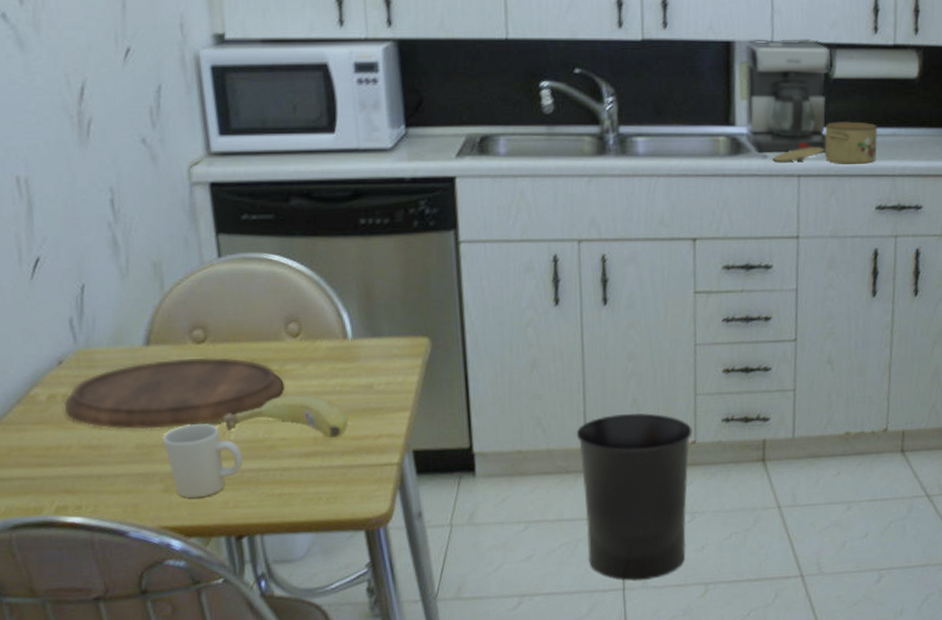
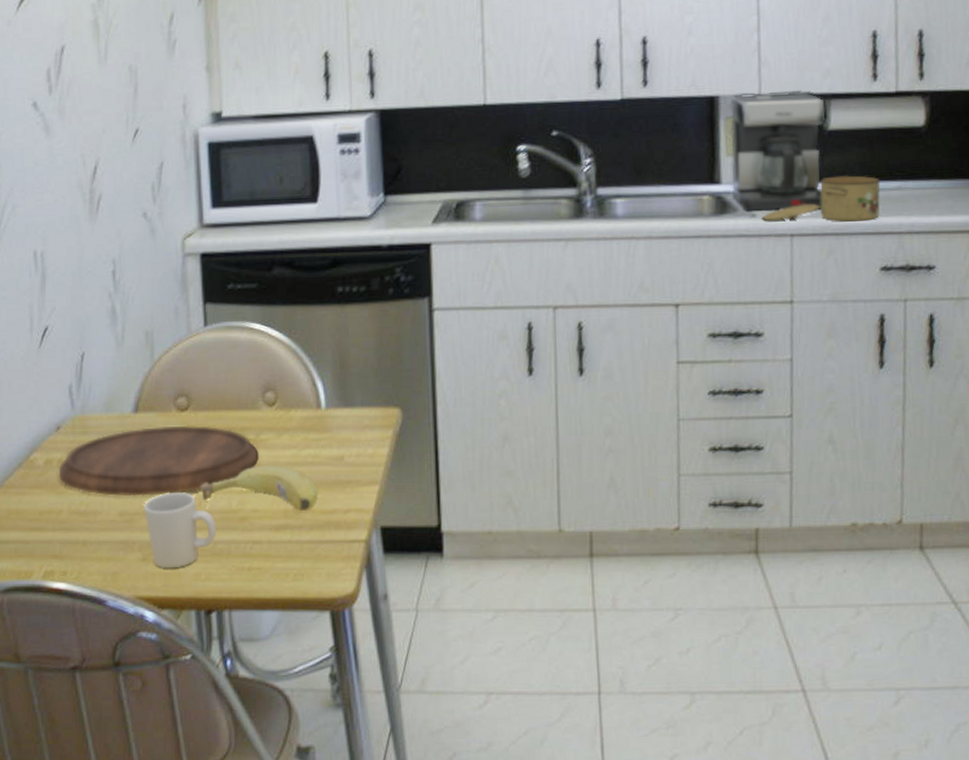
waste bin: present [576,412,692,580] -> none [549,493,676,684]

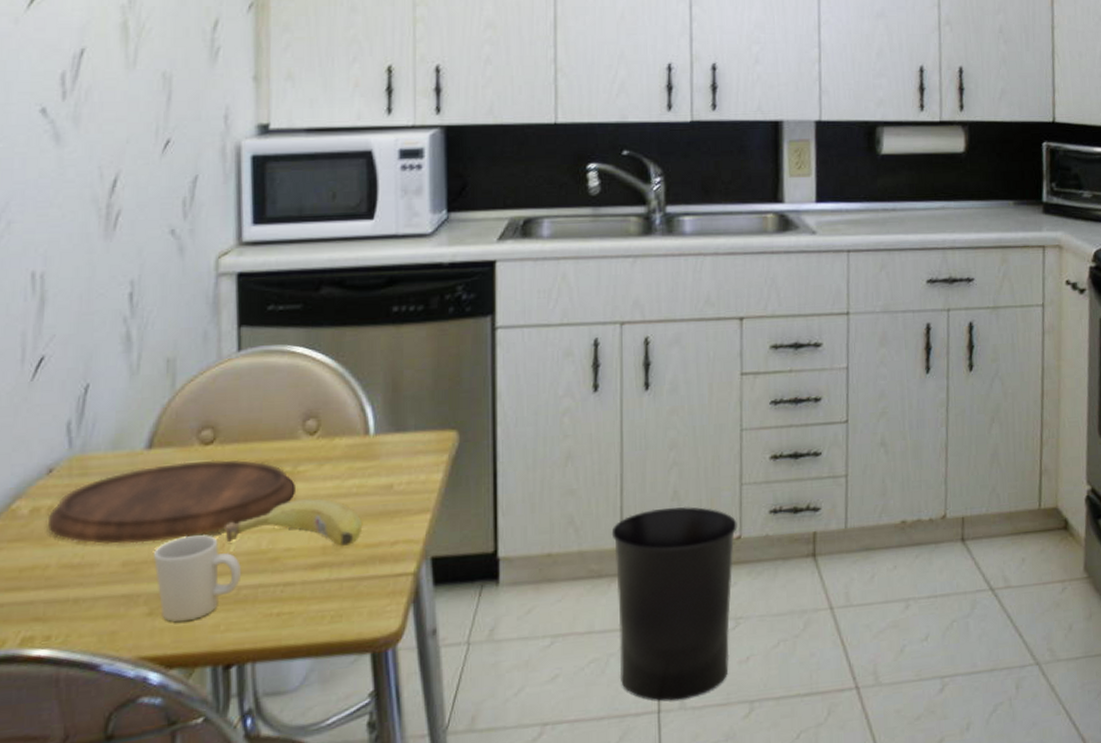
waste bin: none [549,493,676,684] -> present [611,506,737,700]
coffee maker: present [730,92,825,211] -> none [793,120,878,229]
cooking pot: present [761,175,880,222] -> none [821,196,927,238]

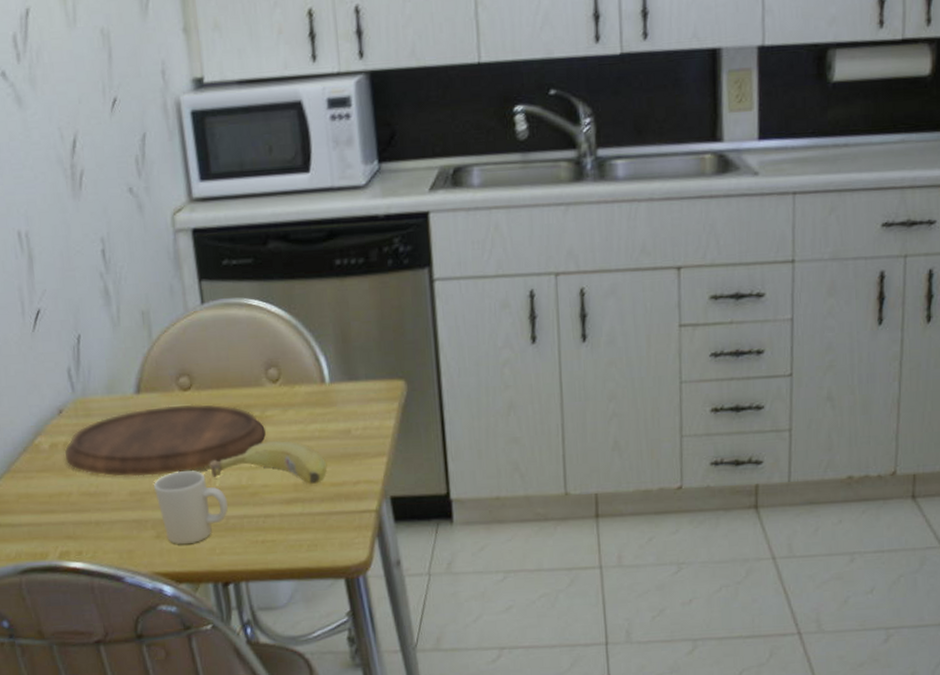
waste bin: present [611,506,737,700] -> none [555,456,678,634]

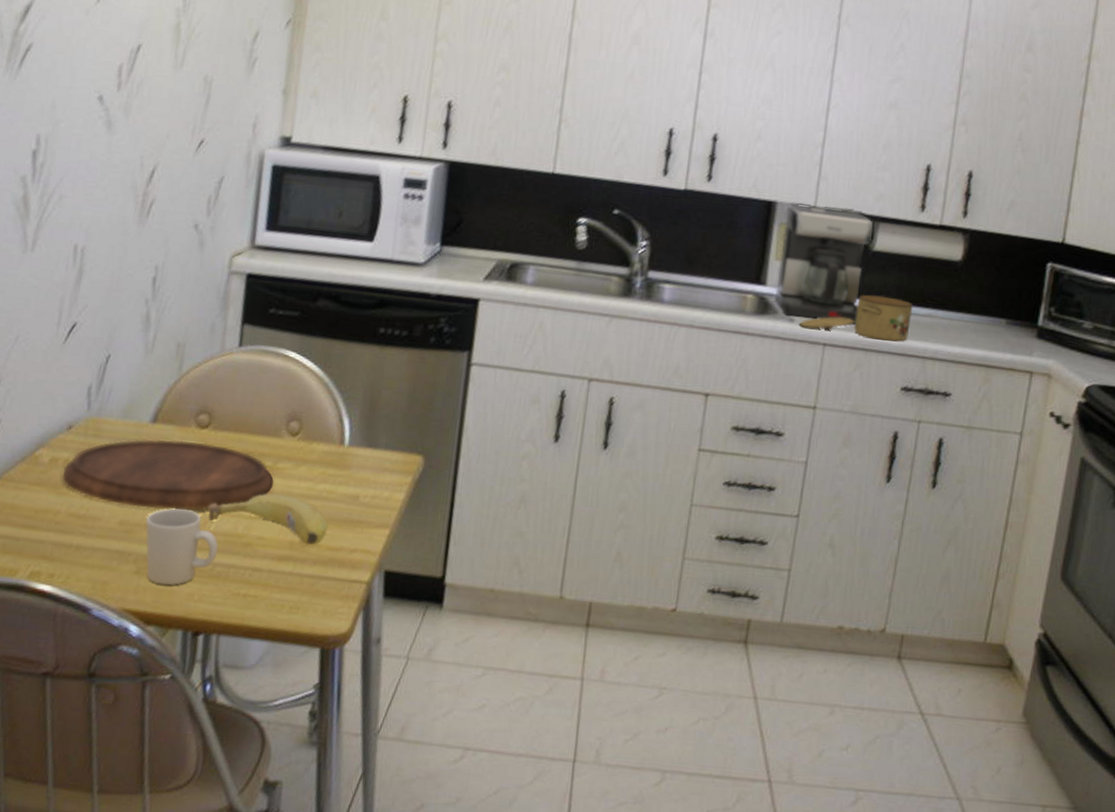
coffee maker: none [733,42,830,169] -> present [775,204,874,323]
cooking pot: none [764,128,884,179] -> present [799,294,914,342]

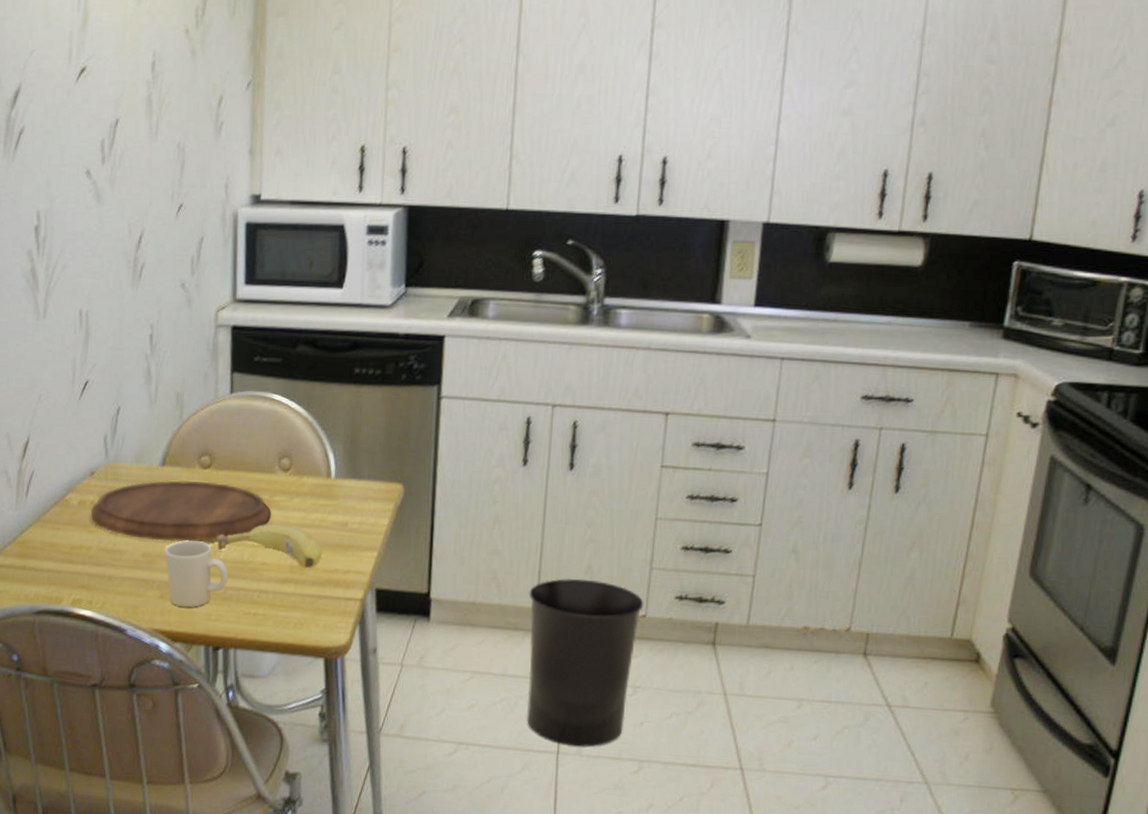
waste bin: none [541,565,675,755] -> present [526,578,644,747]
coffee maker: present [775,204,874,323] -> none [731,221,829,335]
cooking pot: present [799,294,914,342] -> none [756,306,872,351]

